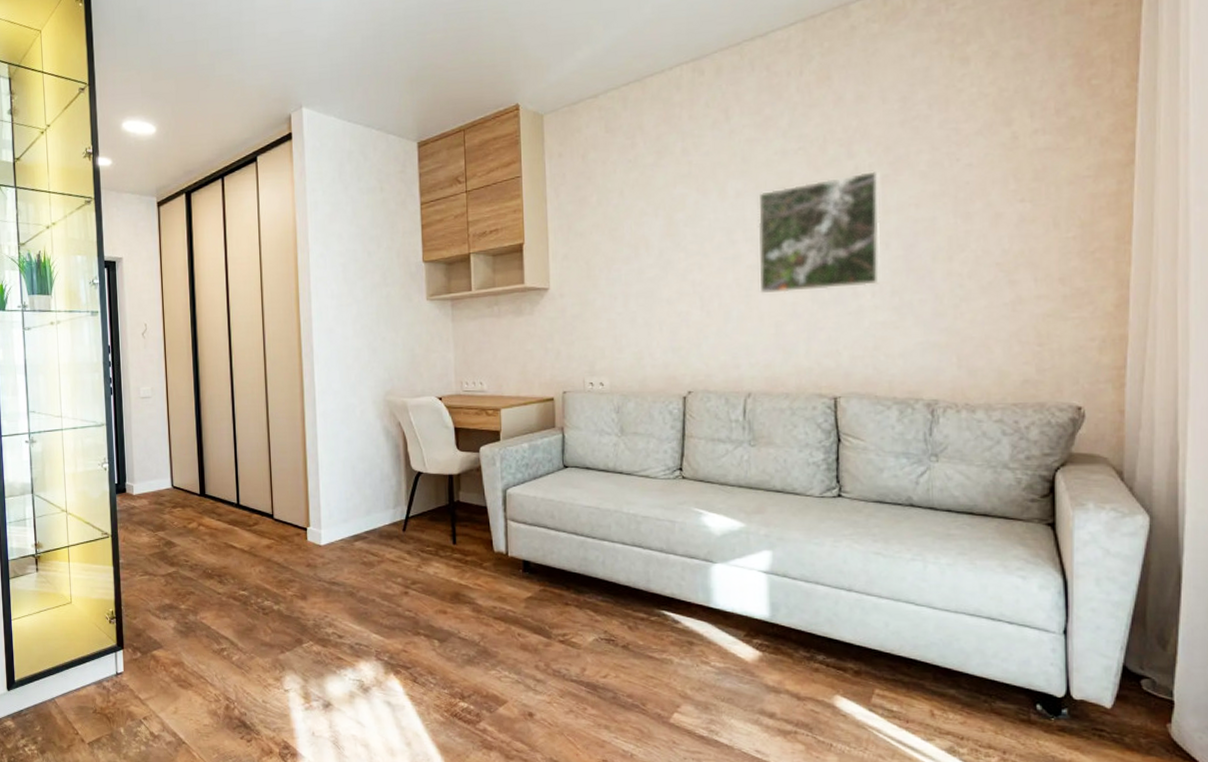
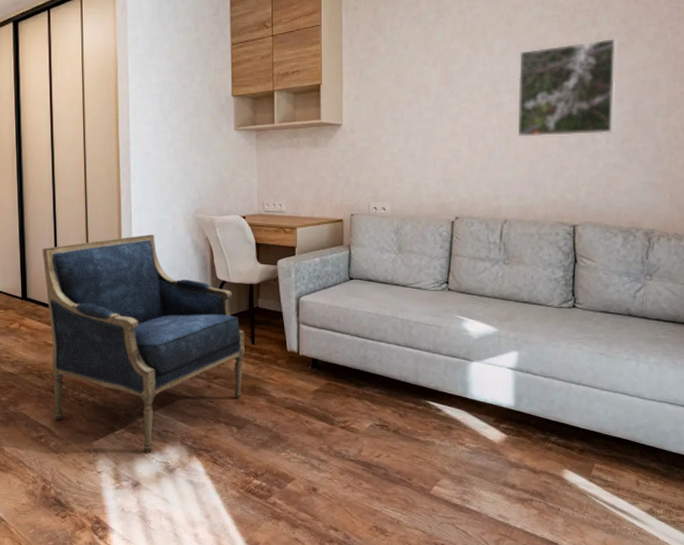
armchair: none [220,421,445,669] -> present [42,234,245,453]

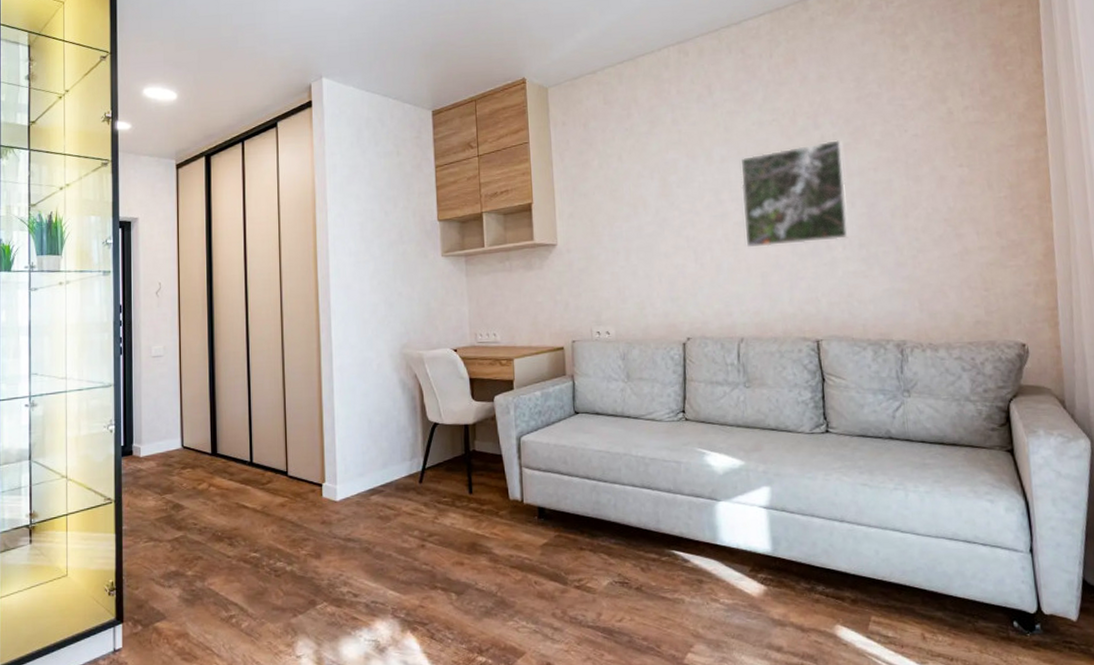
armchair: present [42,234,245,453] -> none [234,374,462,630]

